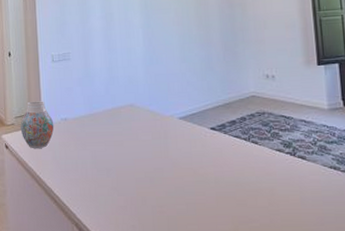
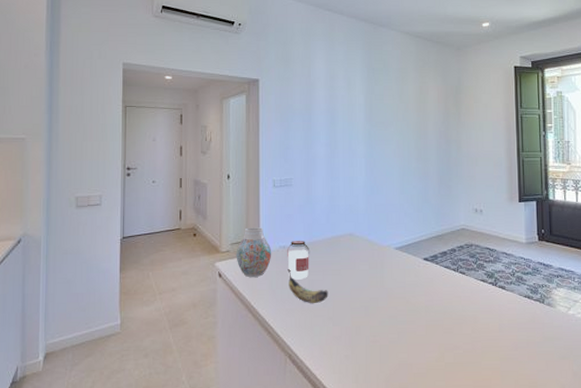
jar: none [68,113,92,151] -> present [286,241,310,280]
banana: none [70,139,112,174] -> present [287,268,328,304]

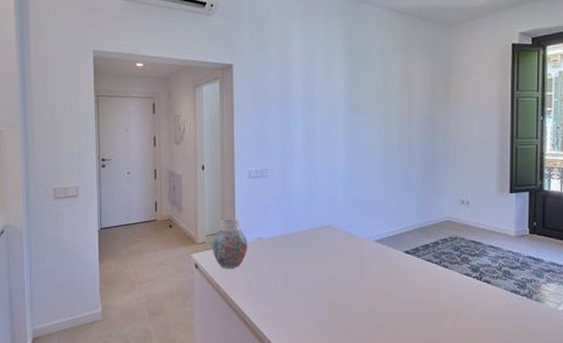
jar: present [286,241,310,280] -> none [262,233,287,271]
banana: present [287,268,328,304] -> none [264,260,305,296]

